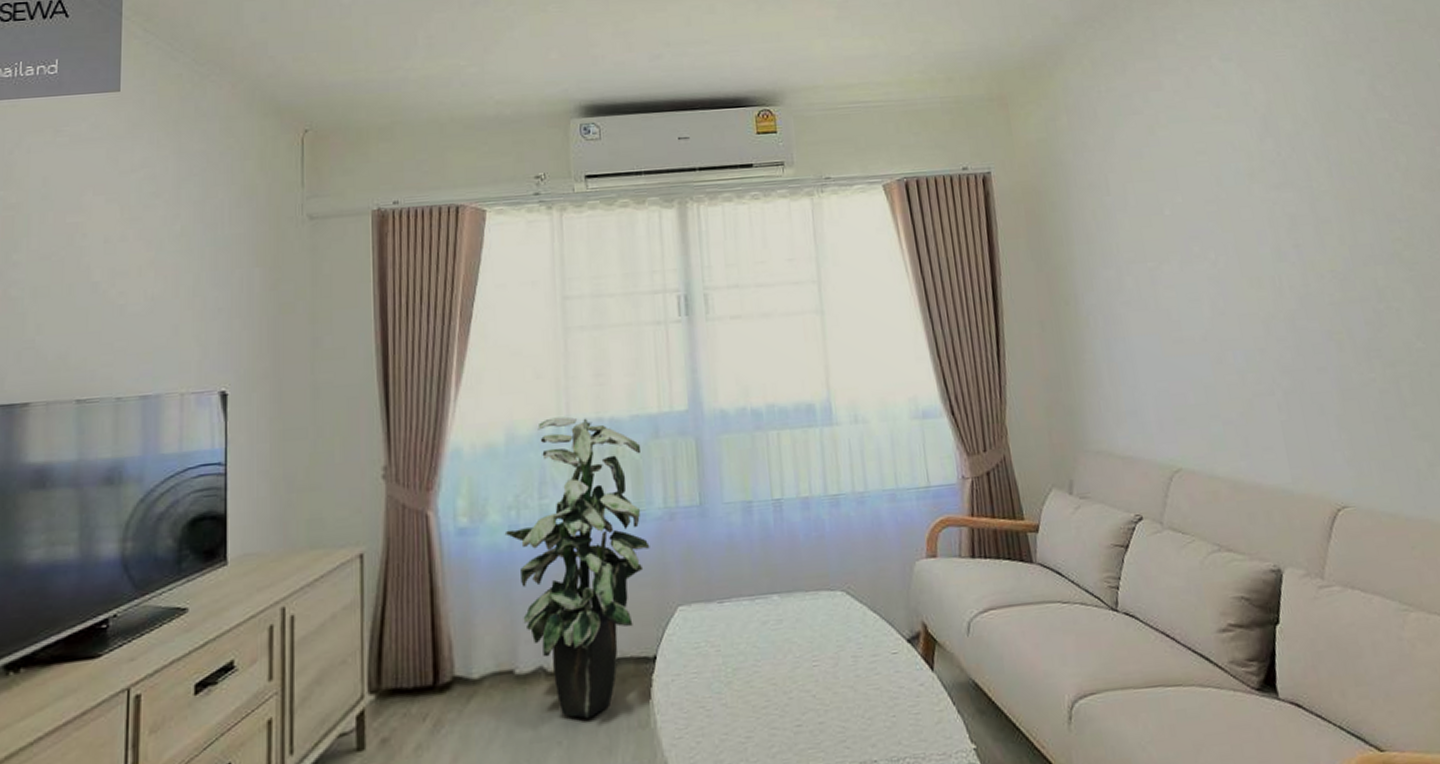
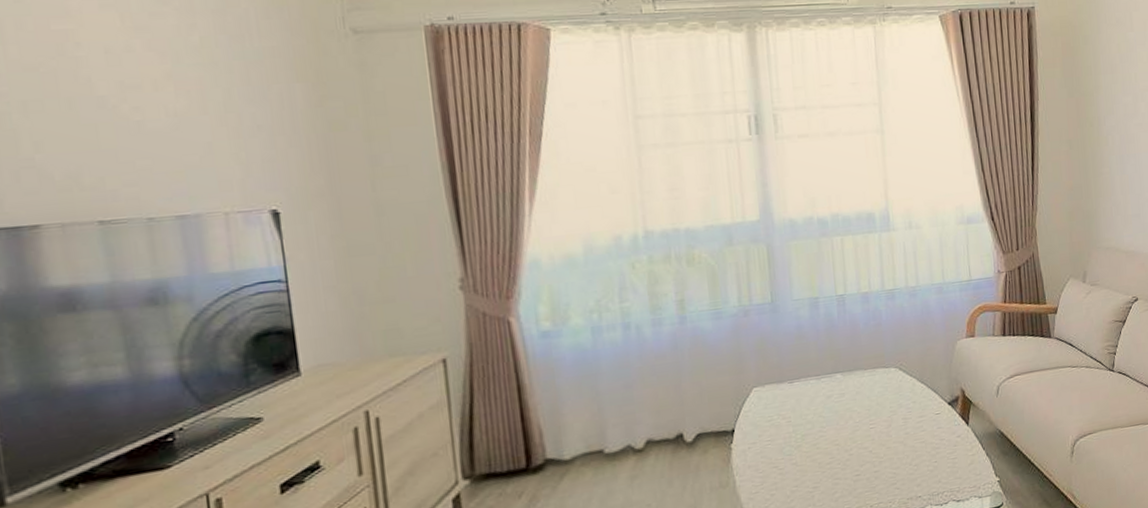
indoor plant: present [504,416,650,718] -> none [587,228,727,484]

